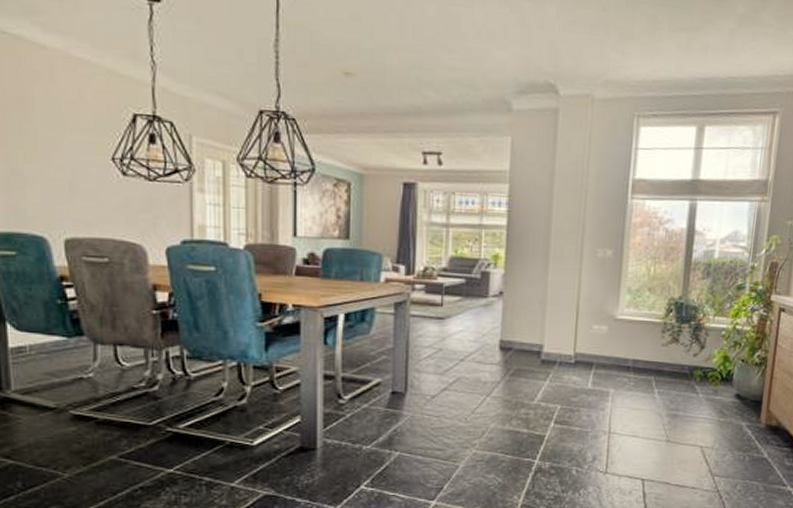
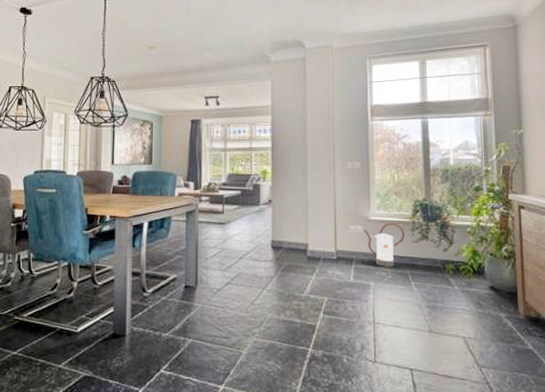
watering can: none [608,323,654,373] -> present [363,223,404,267]

